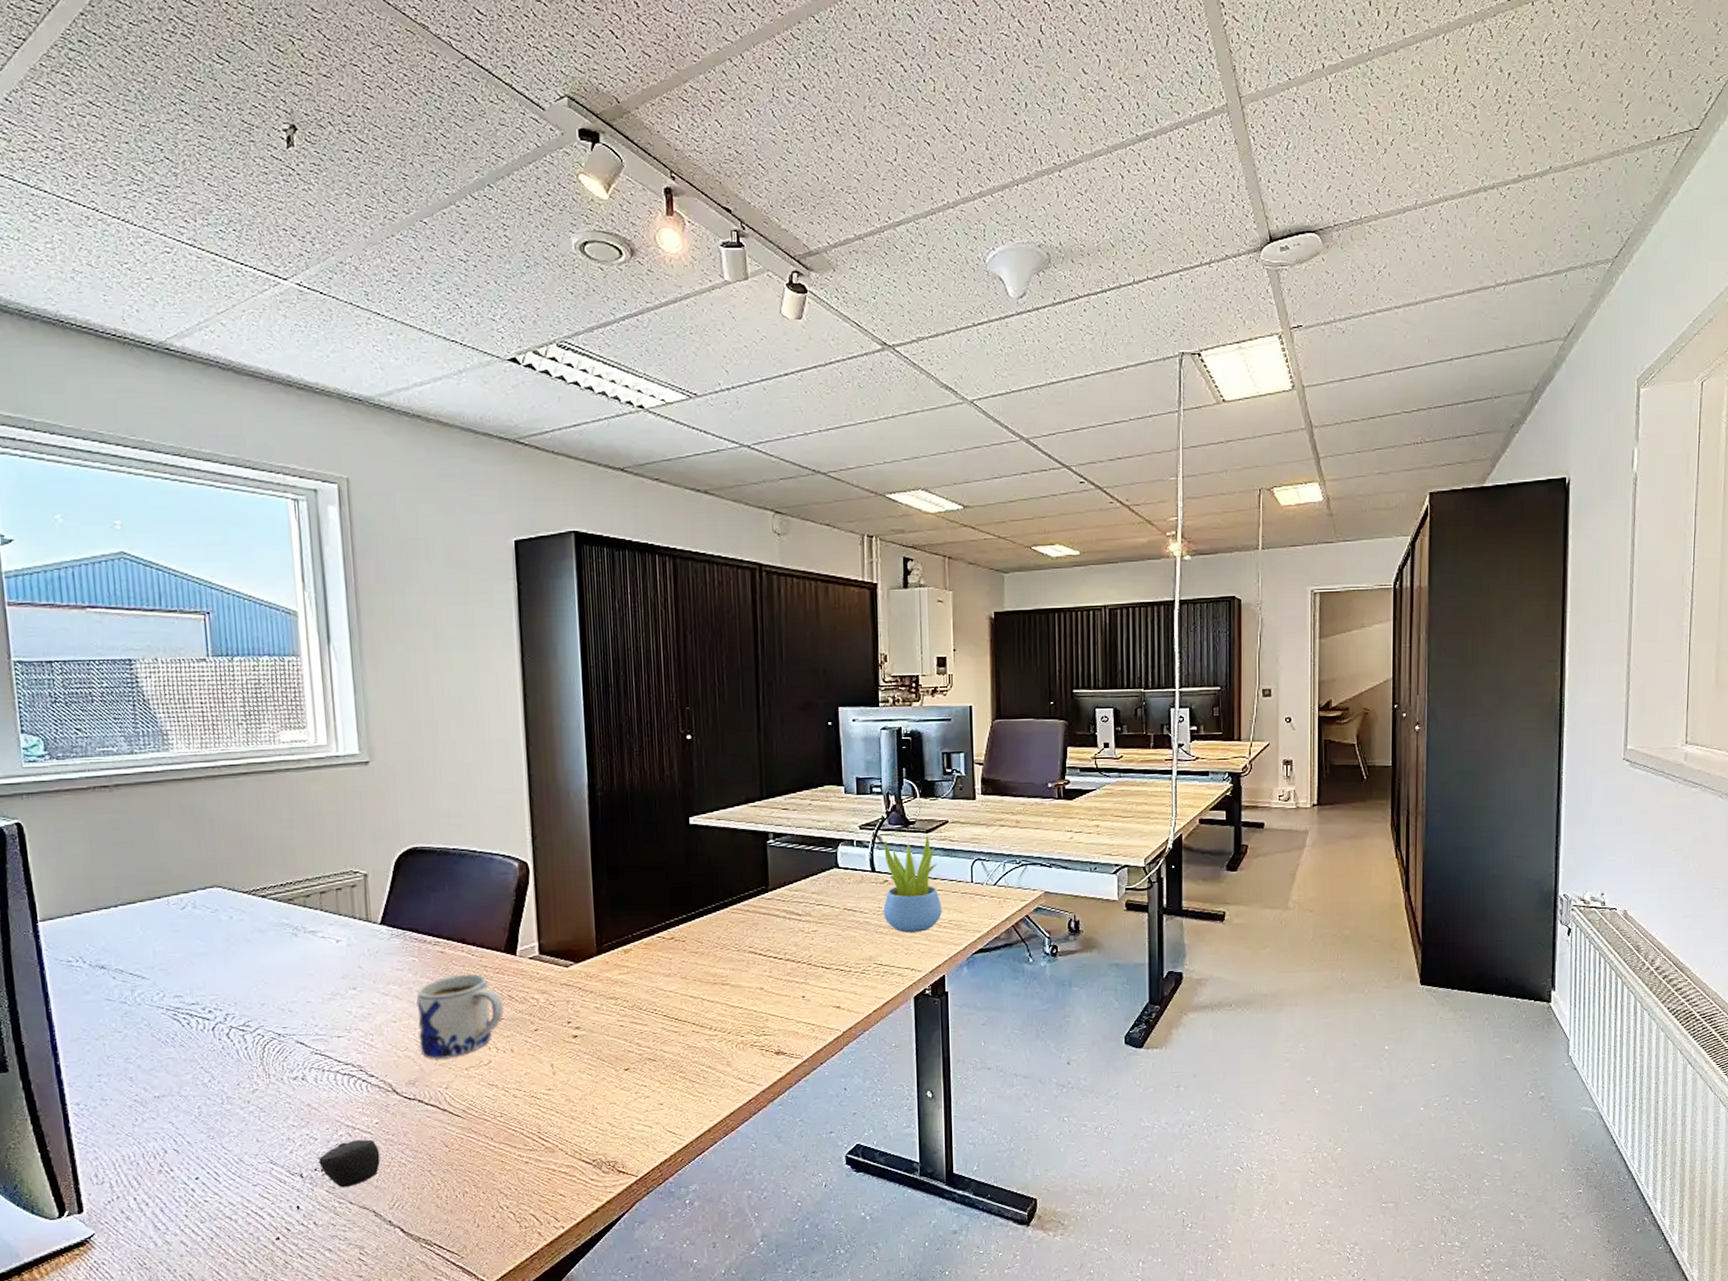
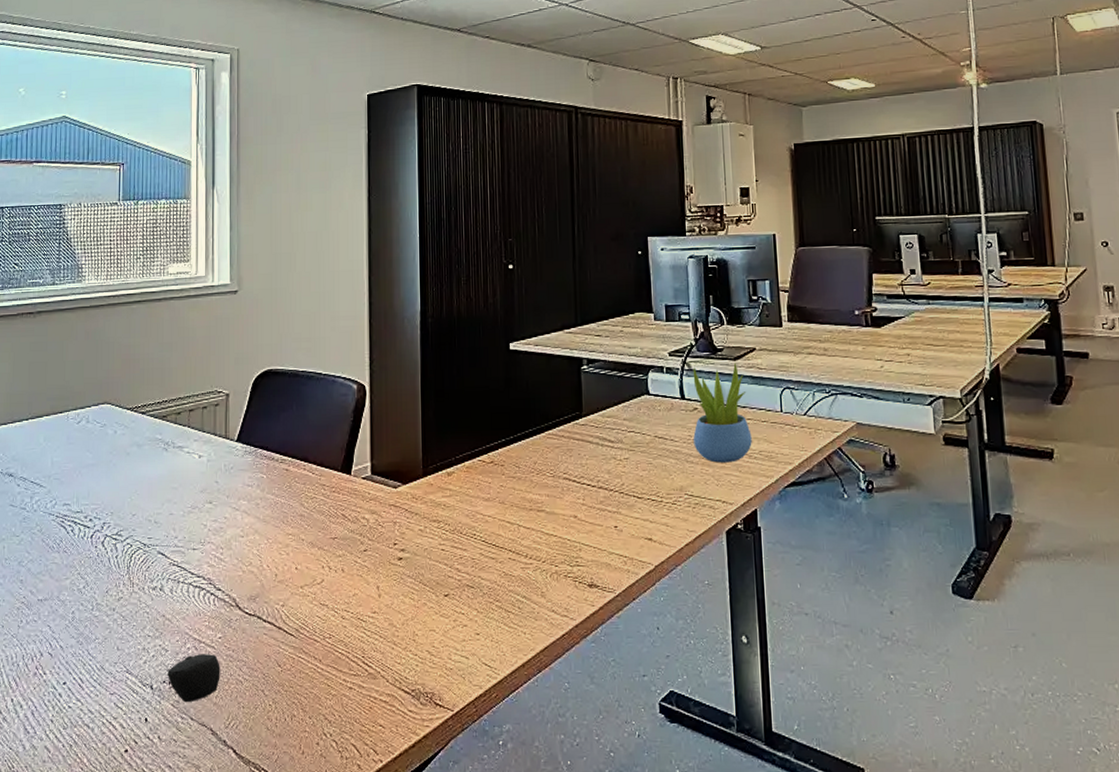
mug: present [416,973,504,1059] -> none [262,491,337,576]

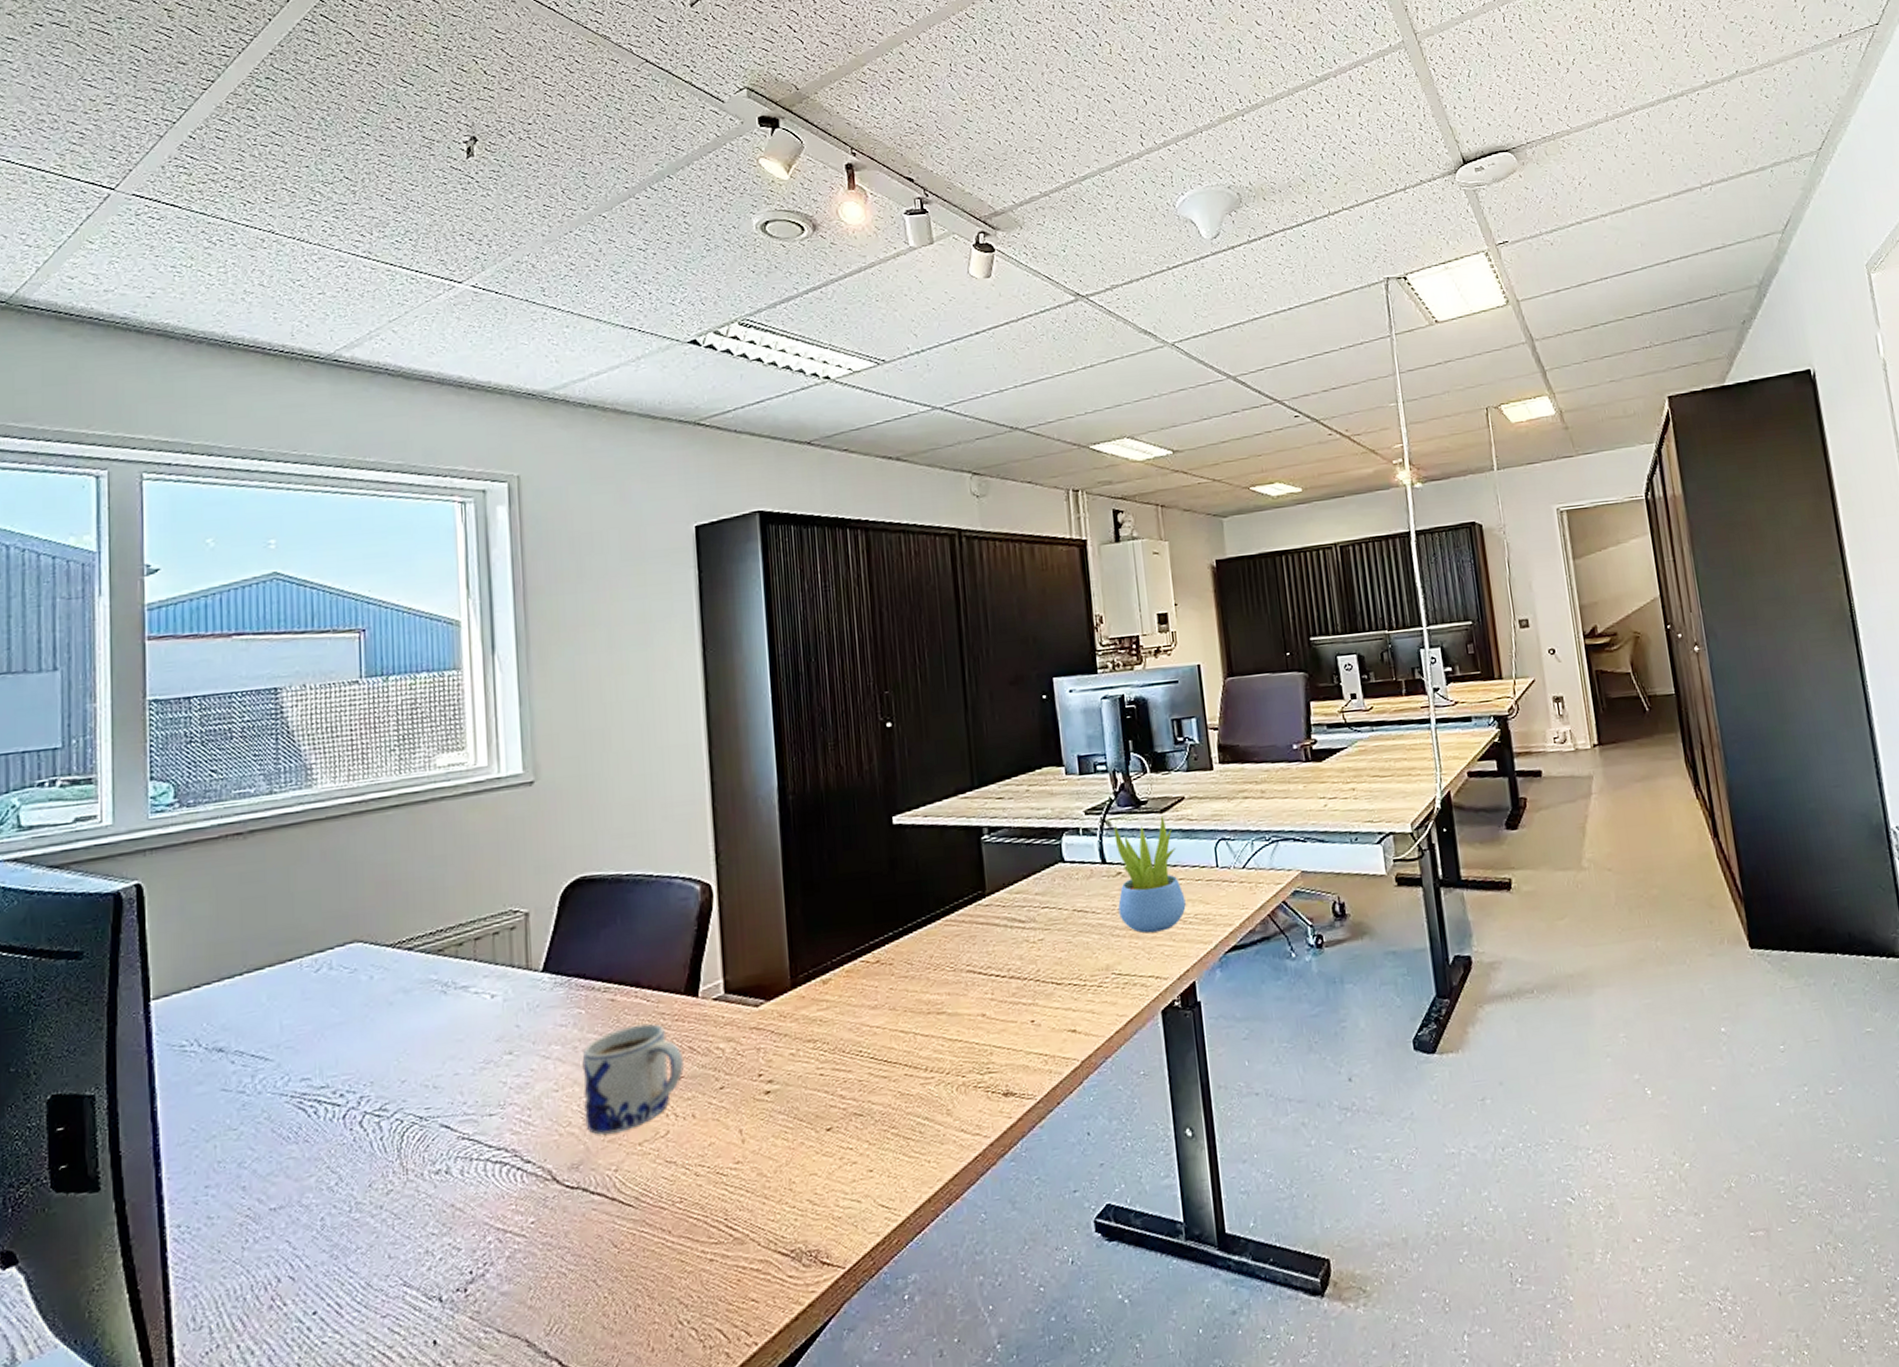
computer mouse: present [168,654,220,703] -> none [462,1244,536,1312]
mug: none [262,491,337,576] -> present [582,1023,684,1135]

